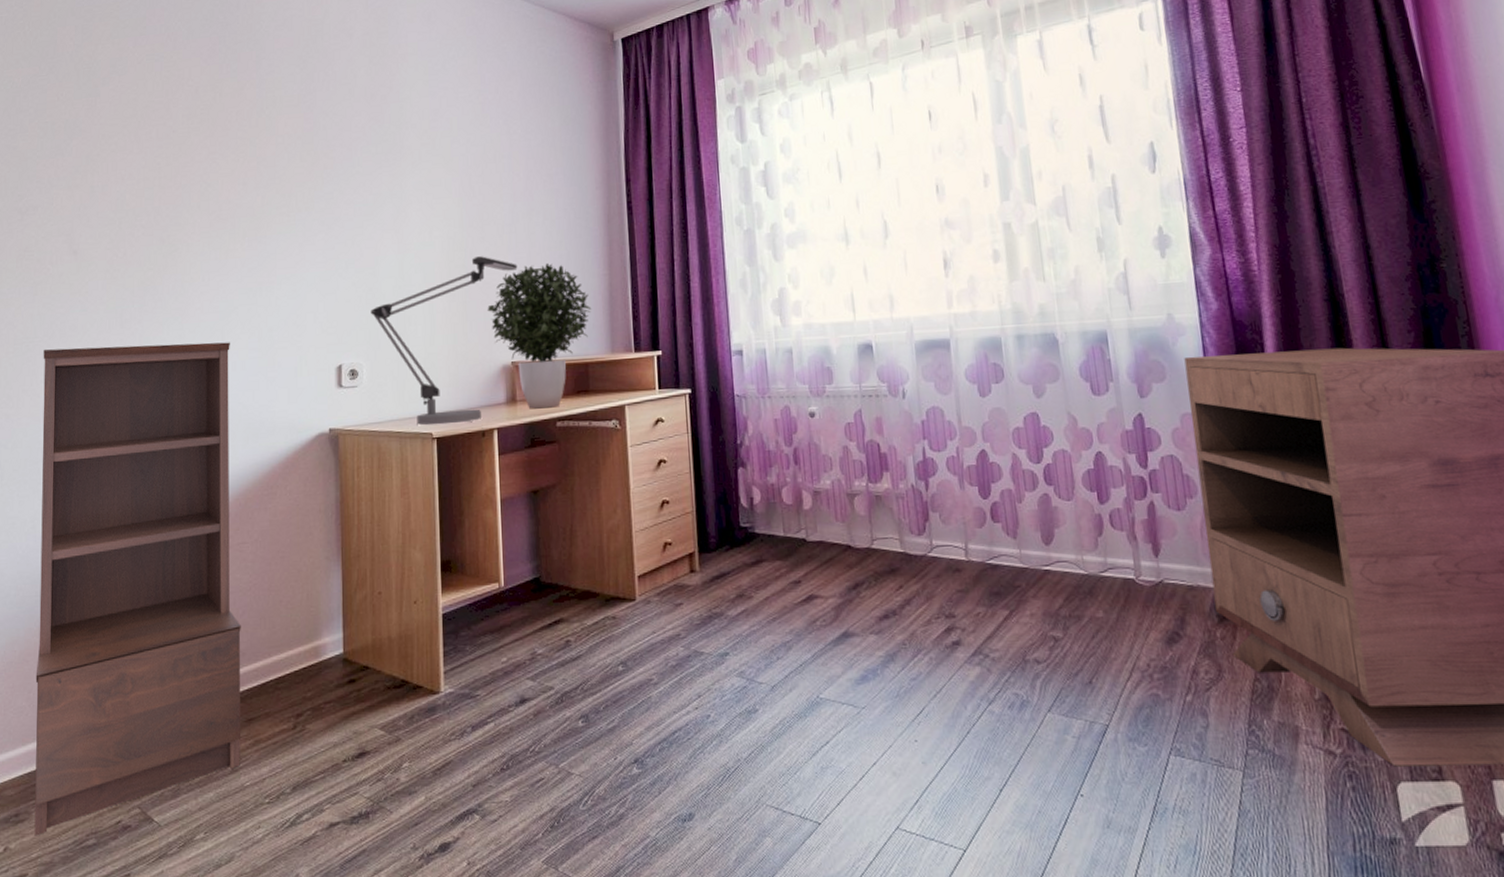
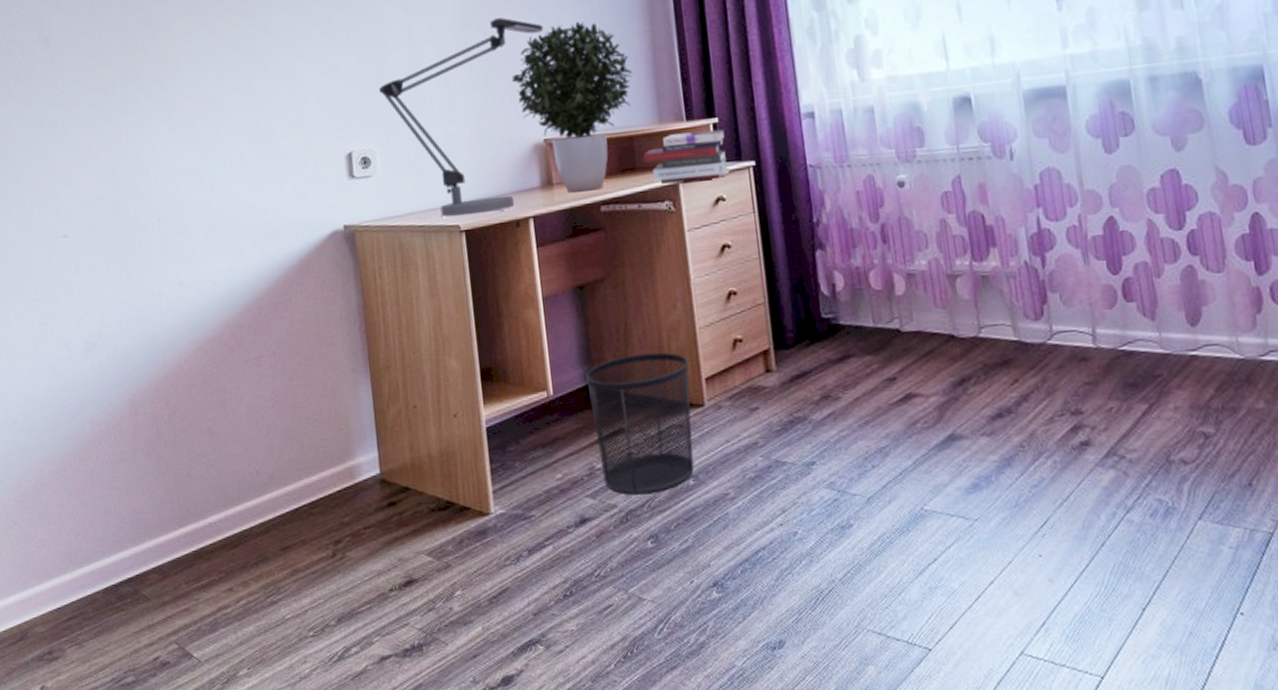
bookshelf: present [34,342,242,836] -> none [24,132,279,674]
waste bin: none [534,551,625,679] -> present [586,352,694,495]
books: none [596,360,670,405] -> present [643,129,731,184]

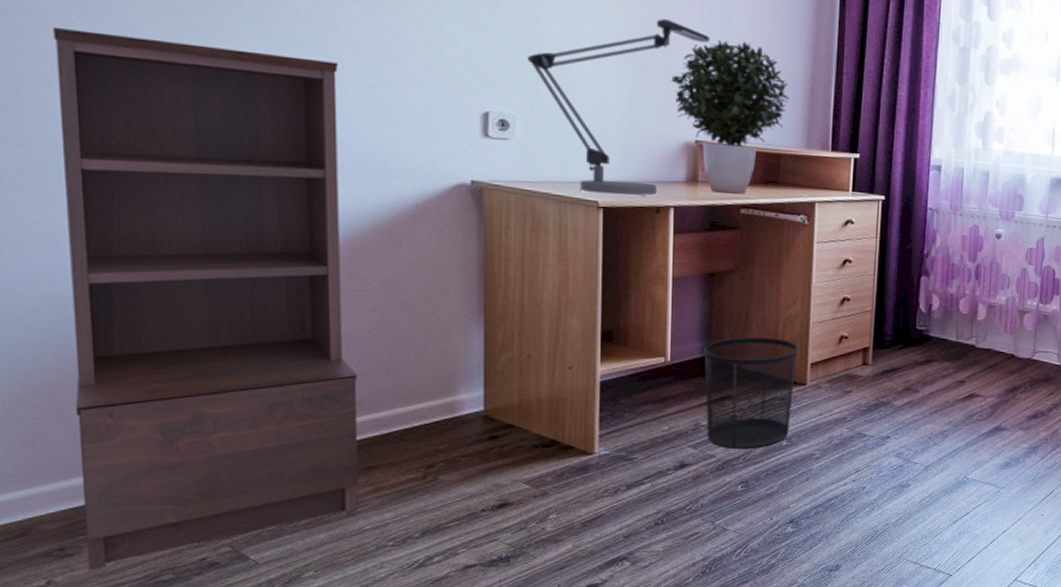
bookshelf: none [24,132,279,674] -> present [53,26,359,570]
books: present [643,129,731,184] -> none [787,160,863,205]

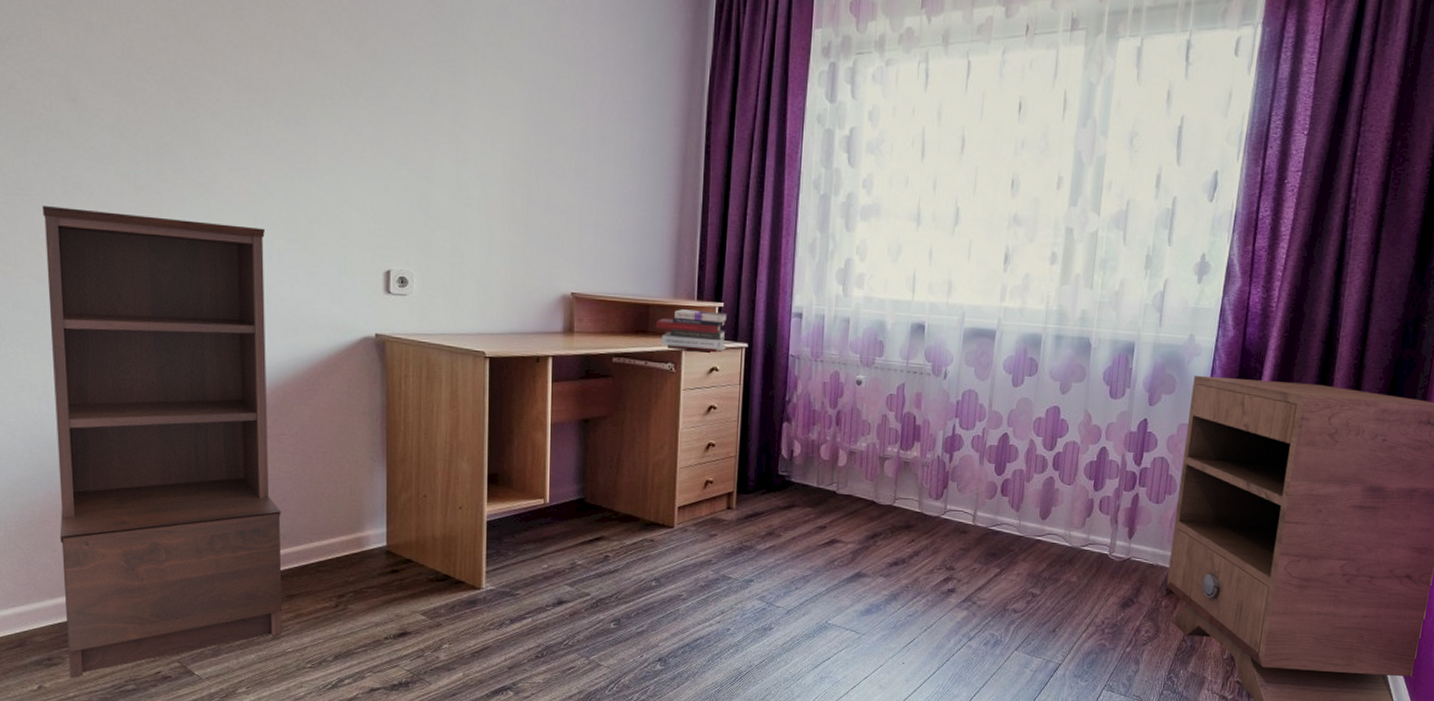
desk lamp: present [528,19,710,196] -> none [423,178,585,346]
potted plant: present [671,40,790,194] -> none [549,196,658,343]
waste bin: present [704,336,799,449] -> none [579,480,667,589]
books: none [787,160,863,205] -> present [655,309,727,353]

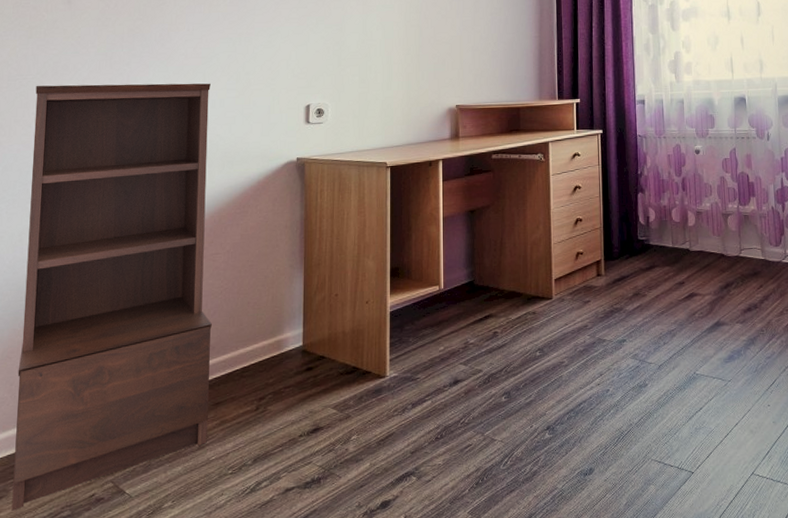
books: present [655,309,727,353] -> none [525,107,585,142]

